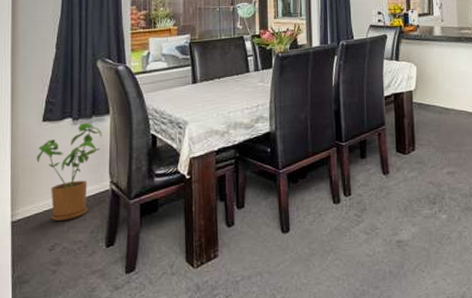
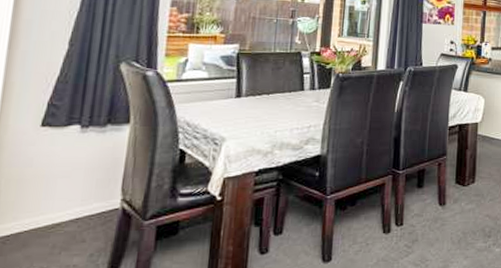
house plant: present [36,122,102,221] -> none [27,131,118,241]

